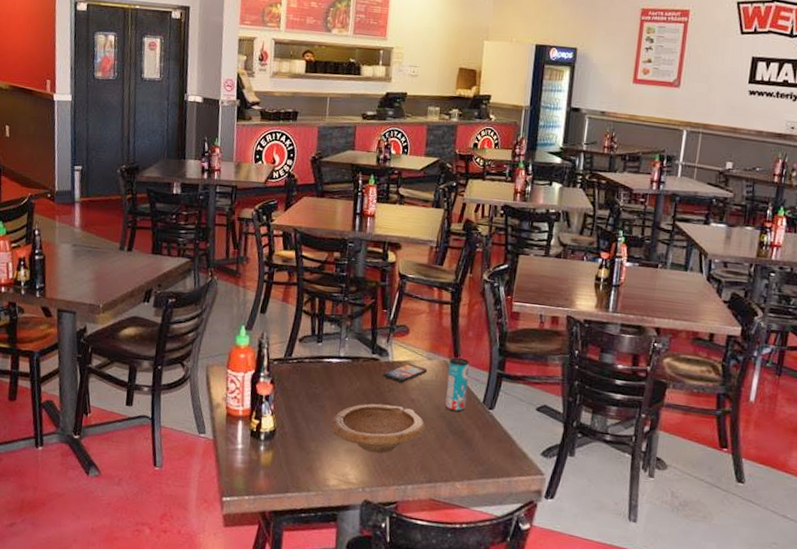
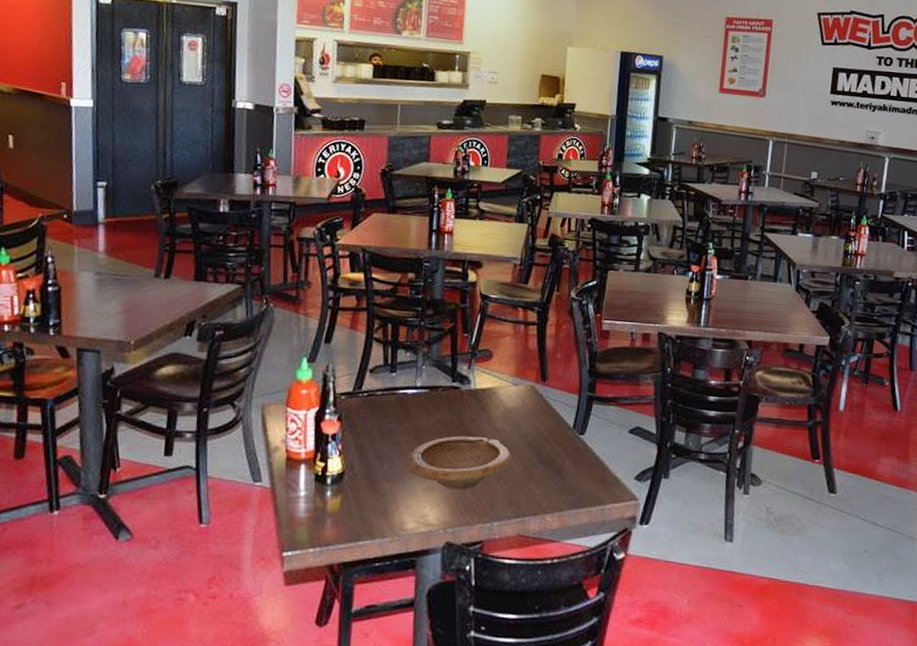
smartphone: present [383,363,428,383] -> none [465,390,514,412]
beverage can: present [445,357,469,412] -> none [533,381,558,439]

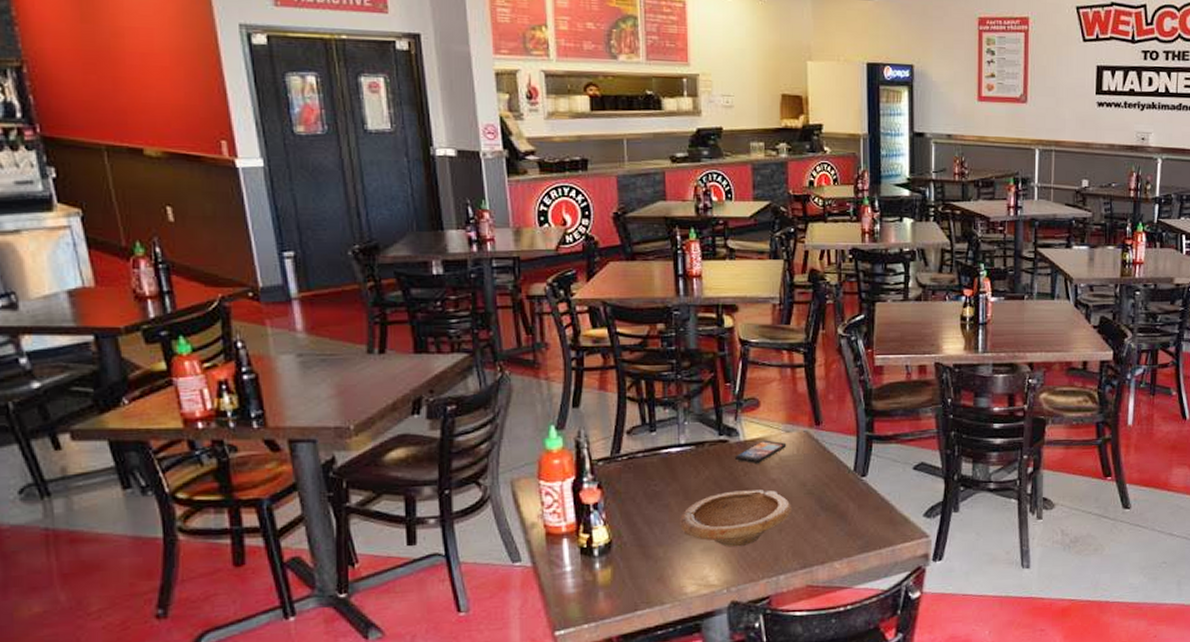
smartphone: none [465,390,514,412] -> present [735,440,787,463]

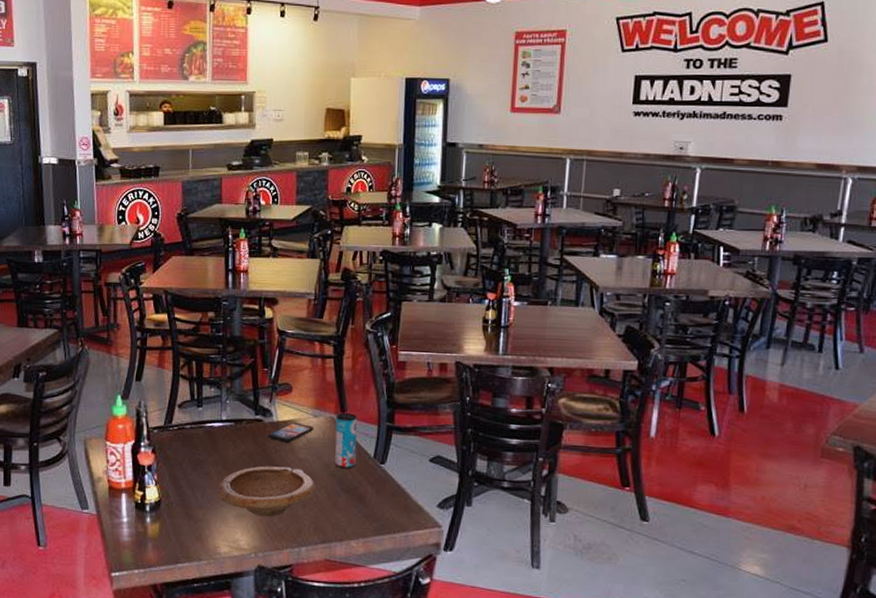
beverage can: none [810,425,835,485] -> present [334,412,357,468]

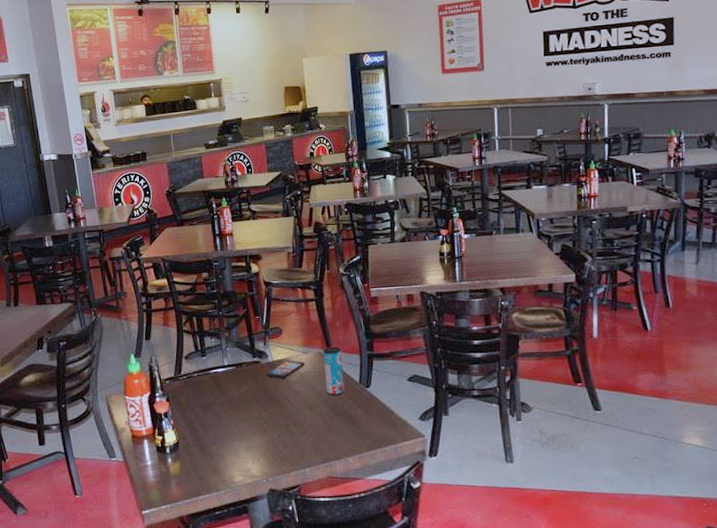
bowl: present [217,466,316,517] -> none [227,400,313,446]

